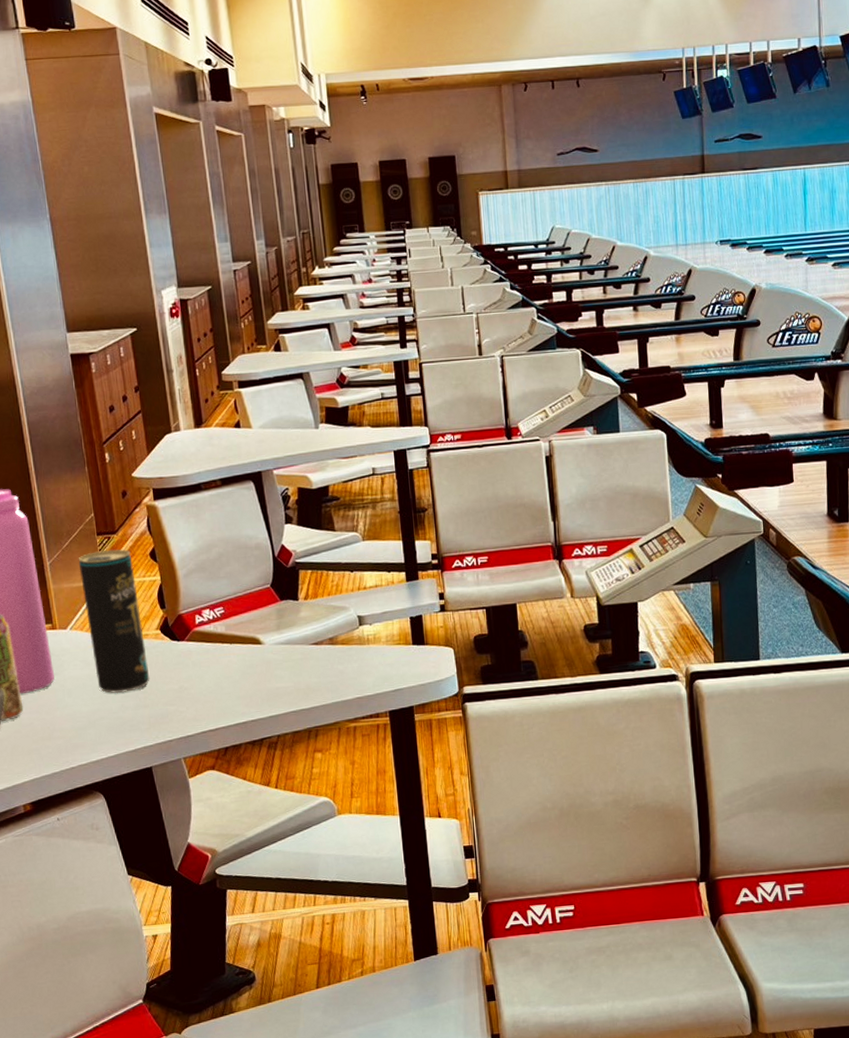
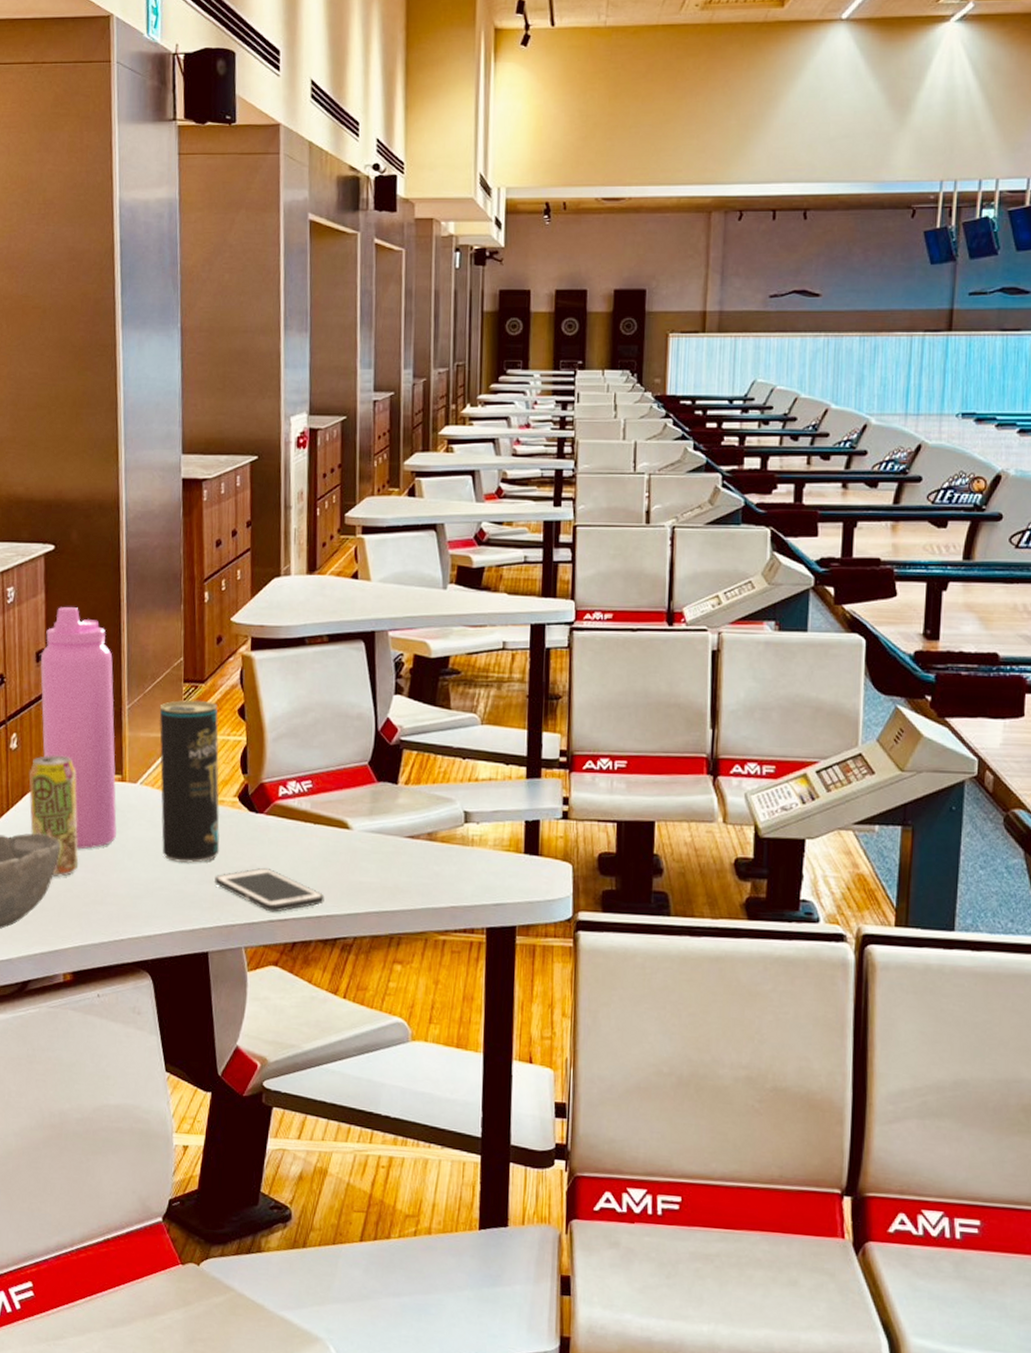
cell phone: none [148,687,248,725] -> present [213,867,325,912]

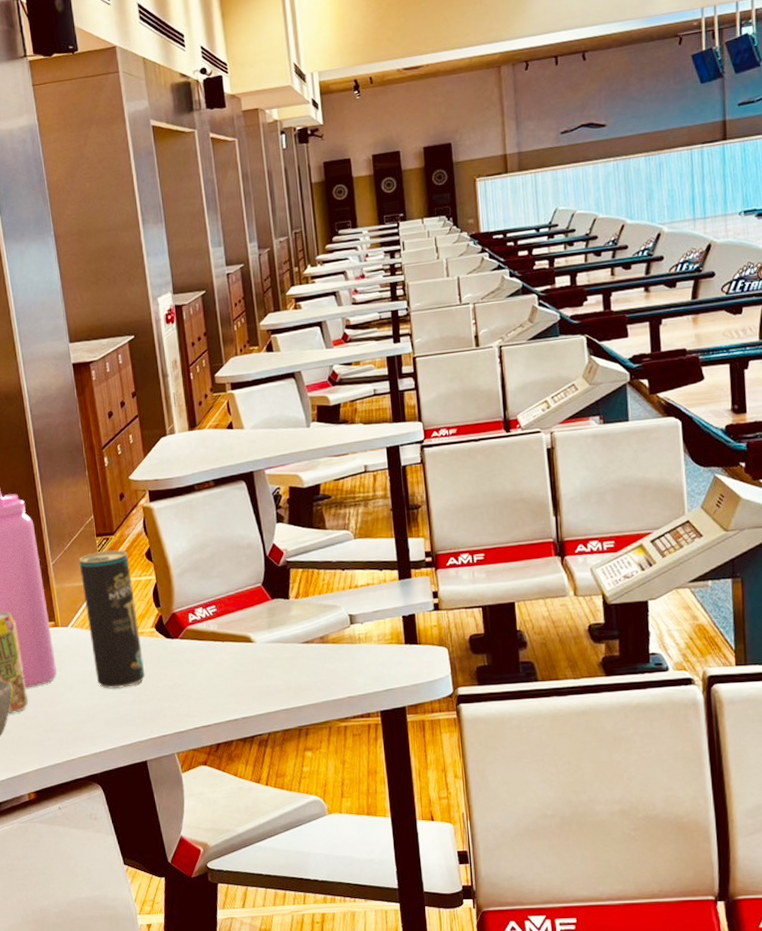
cell phone: present [213,867,325,912] -> none [143,684,239,721]

